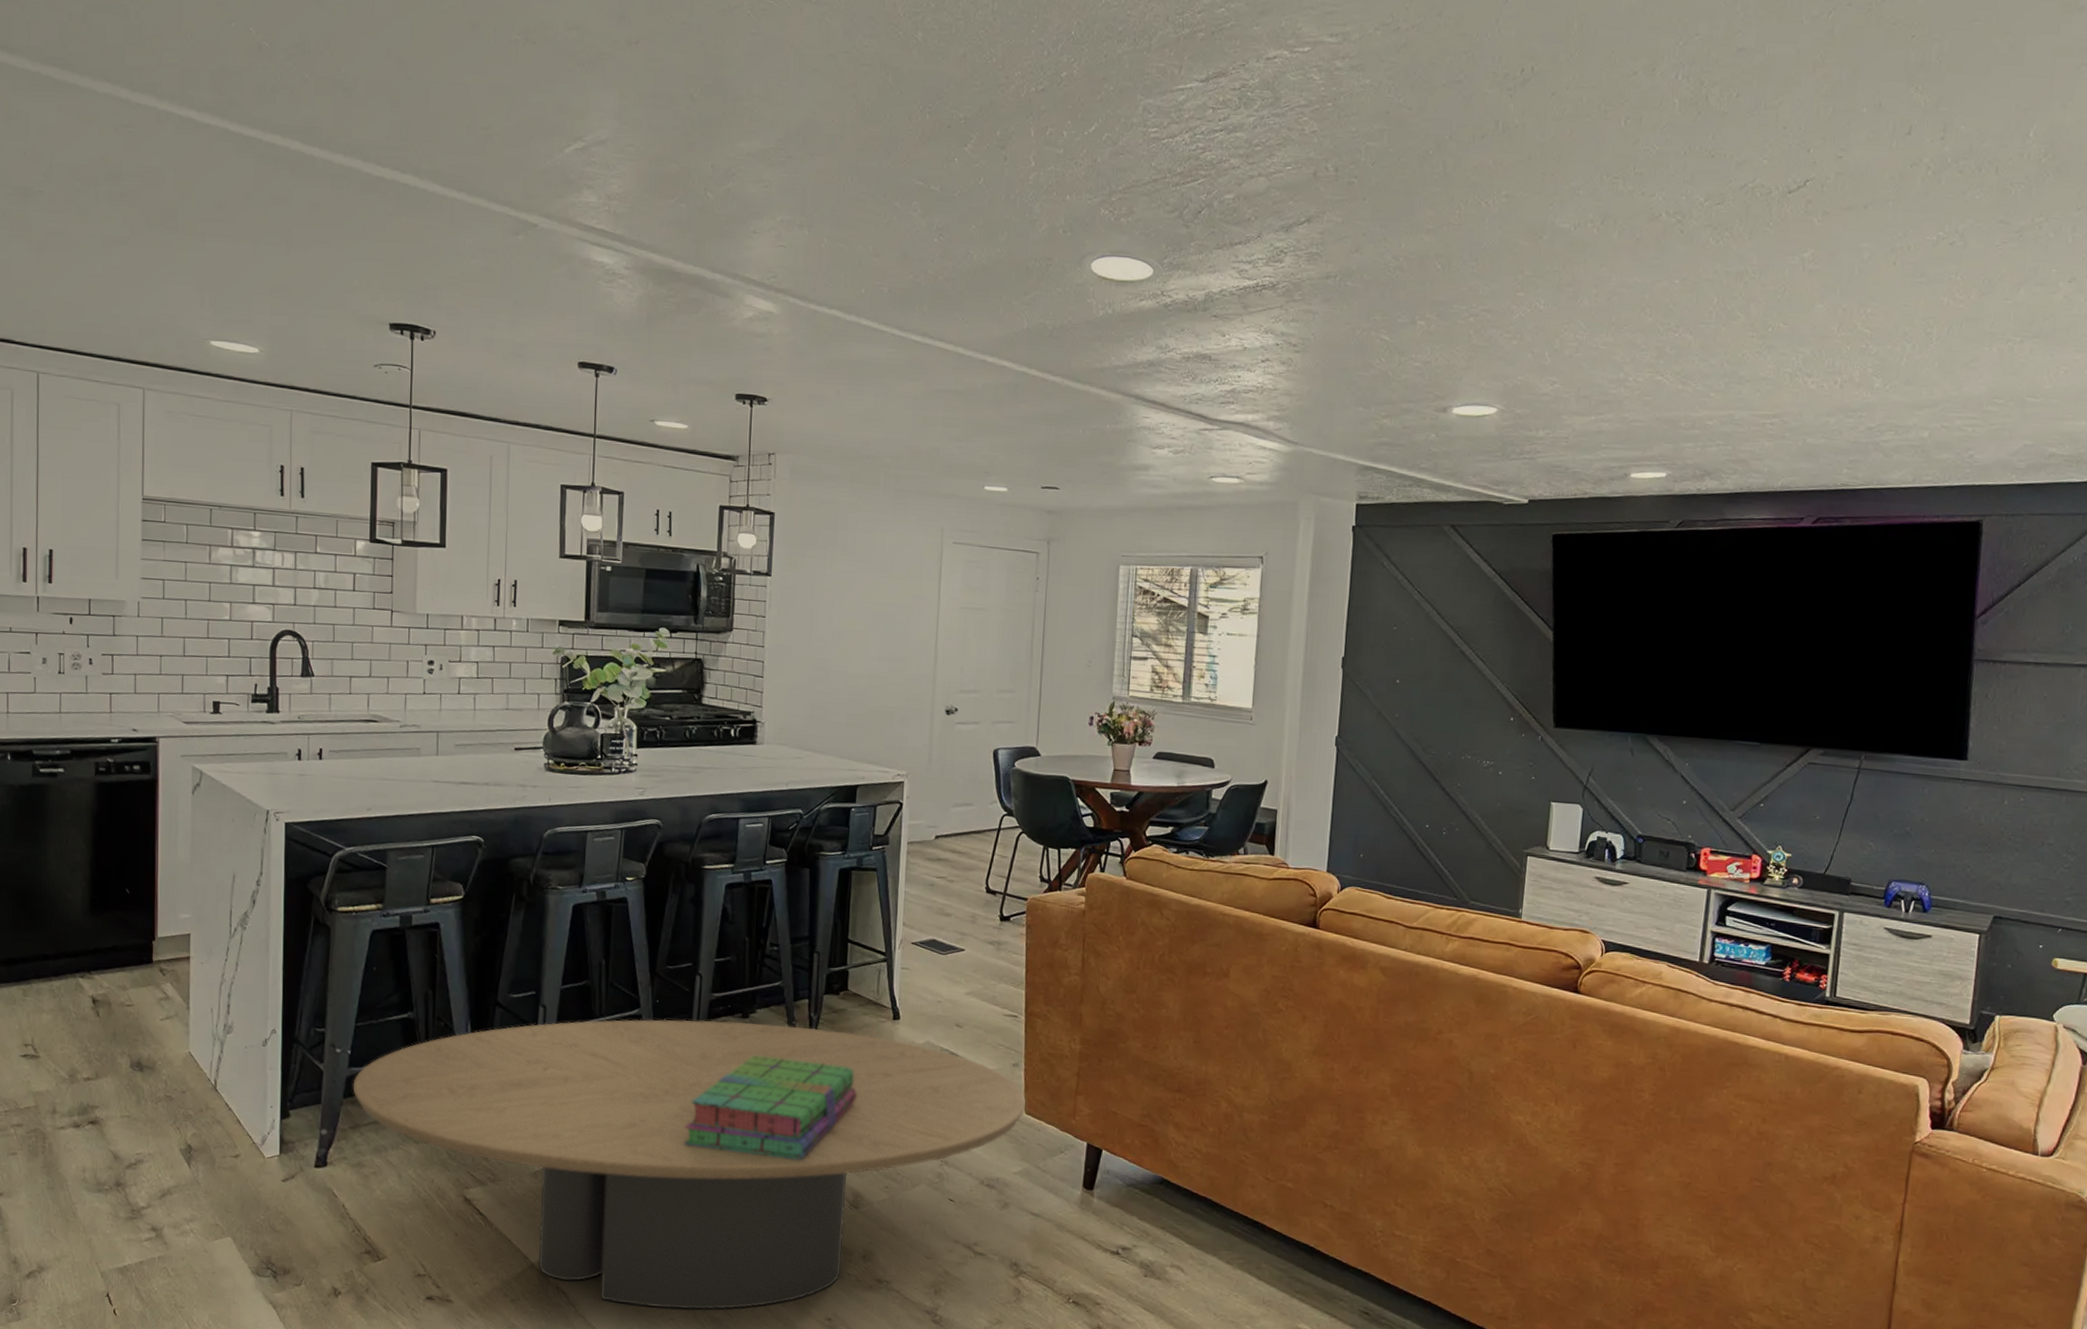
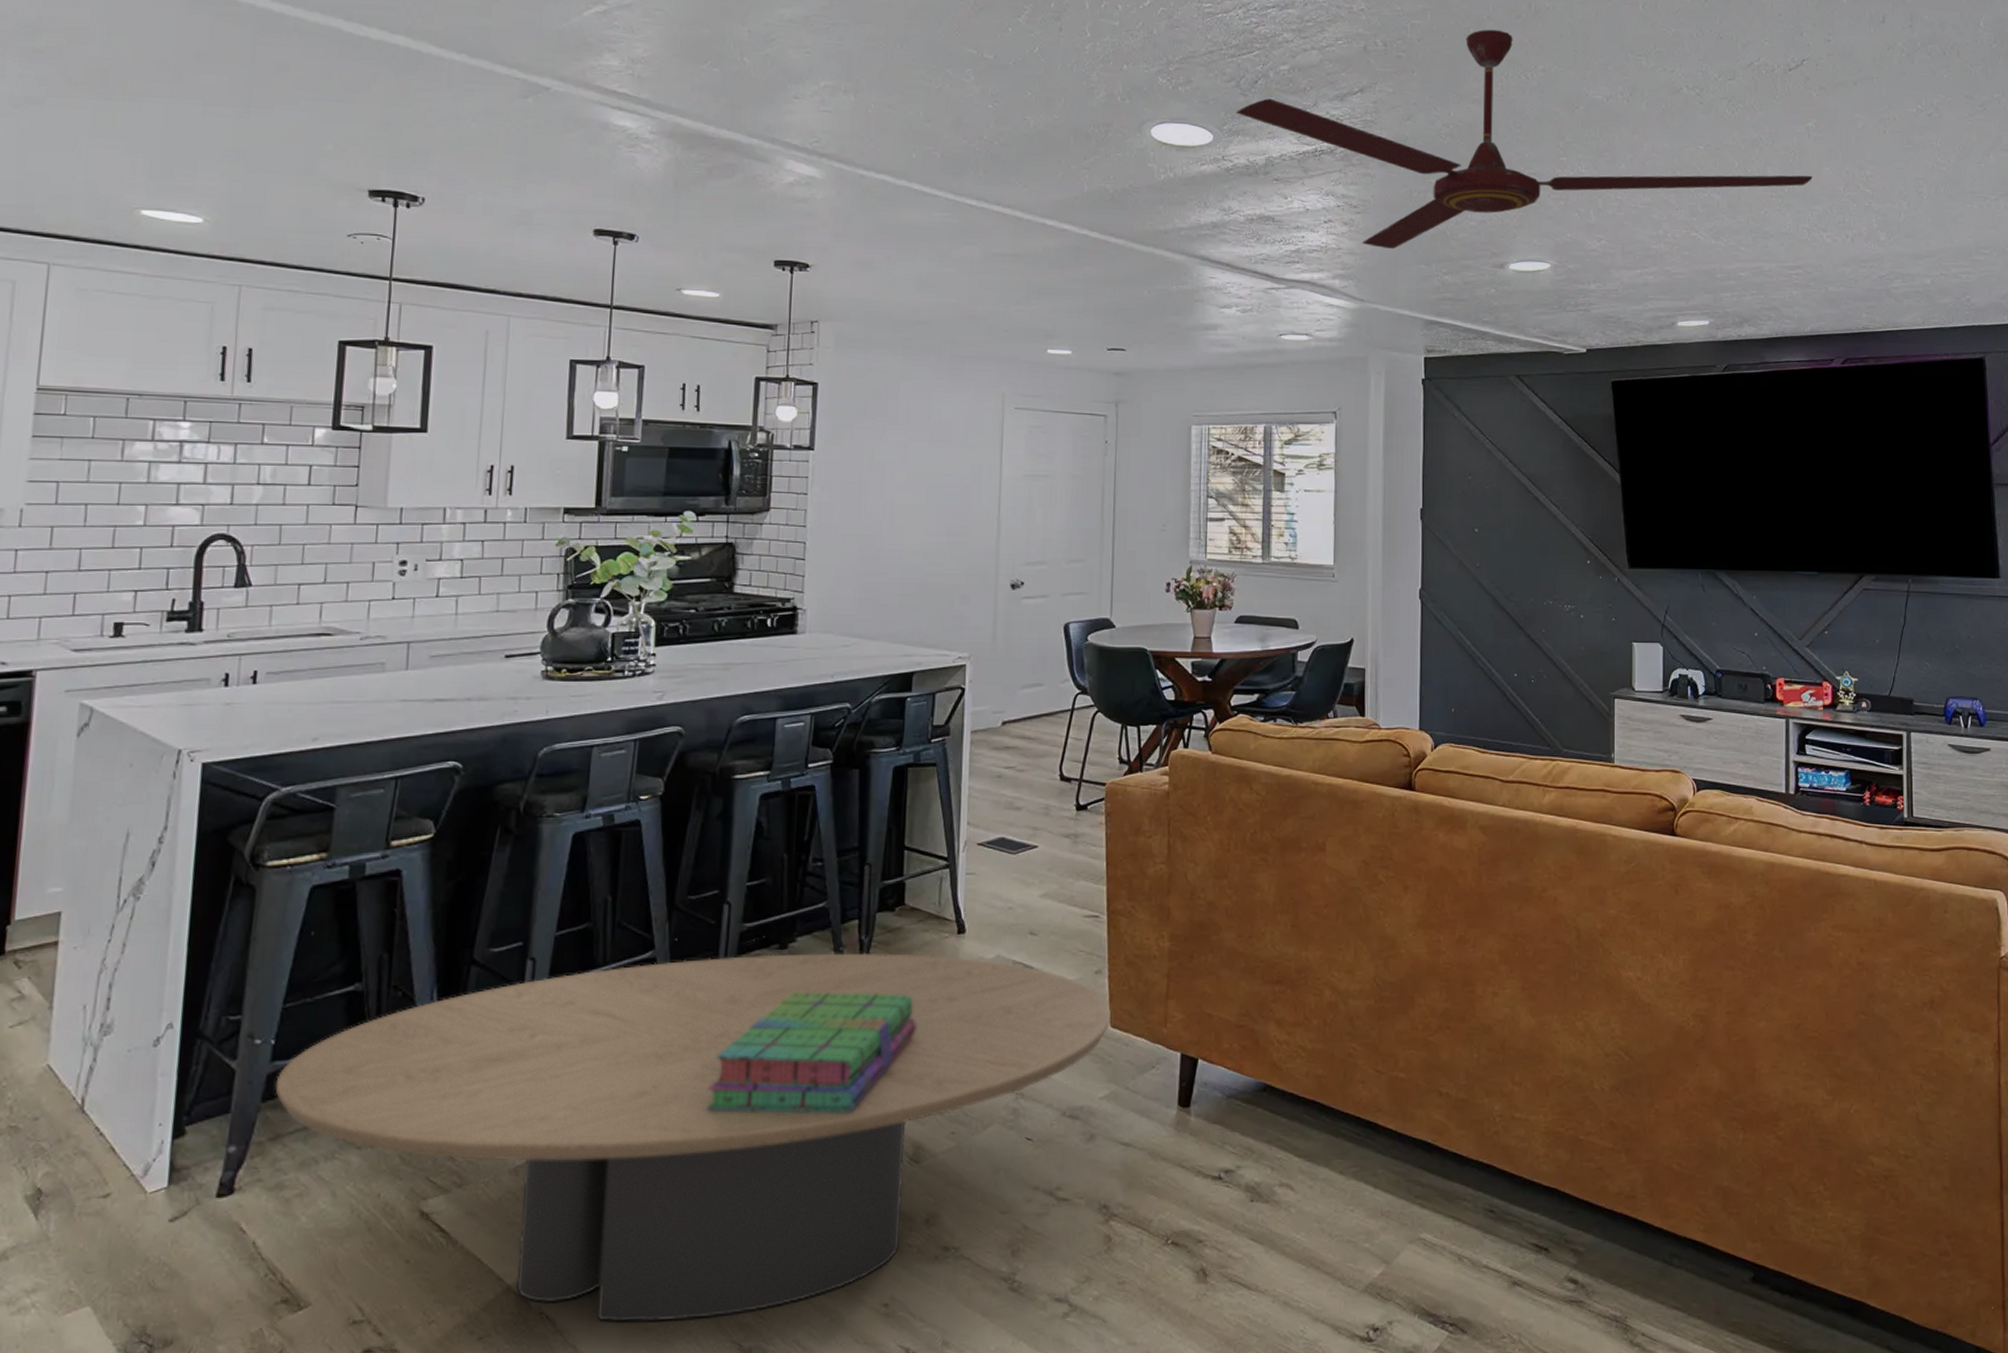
ceiling fan: none [1177,150,1802,391] -> present [1235,29,1812,250]

